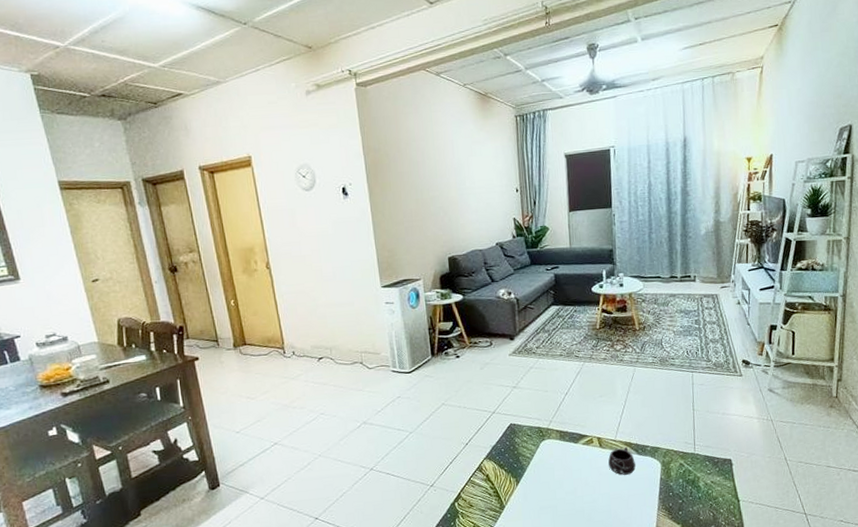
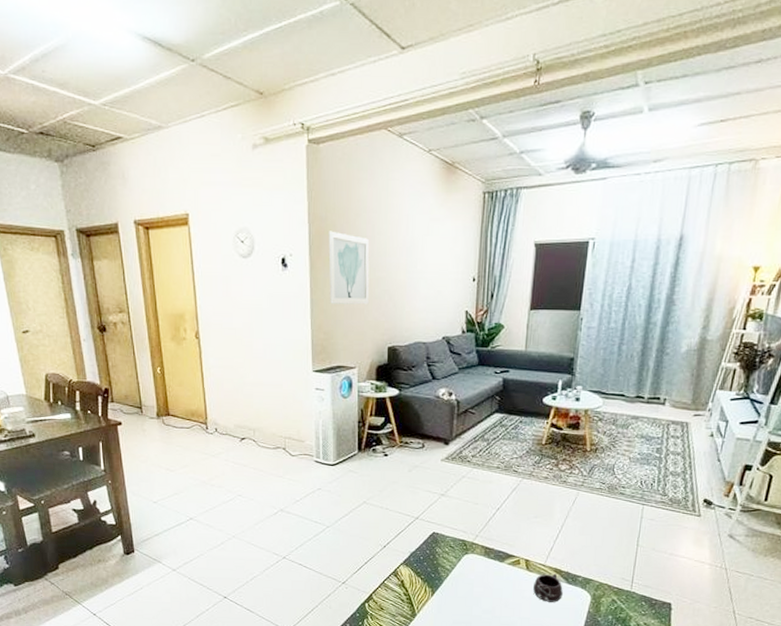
wall art: none [383,160,426,224] -> present [328,231,370,305]

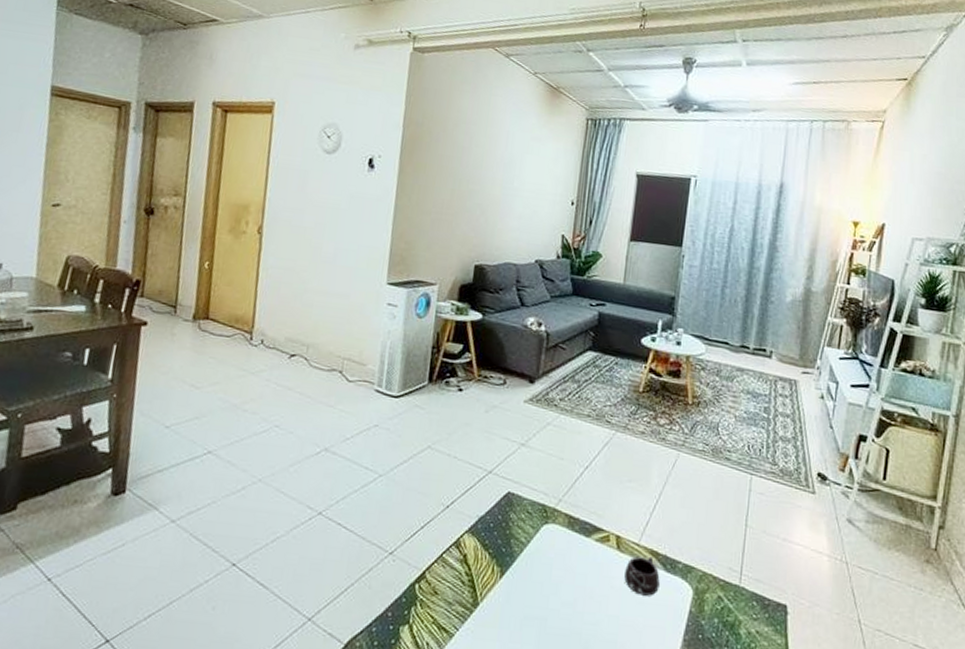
wall art: present [328,231,370,305] -> none [415,137,465,217]

